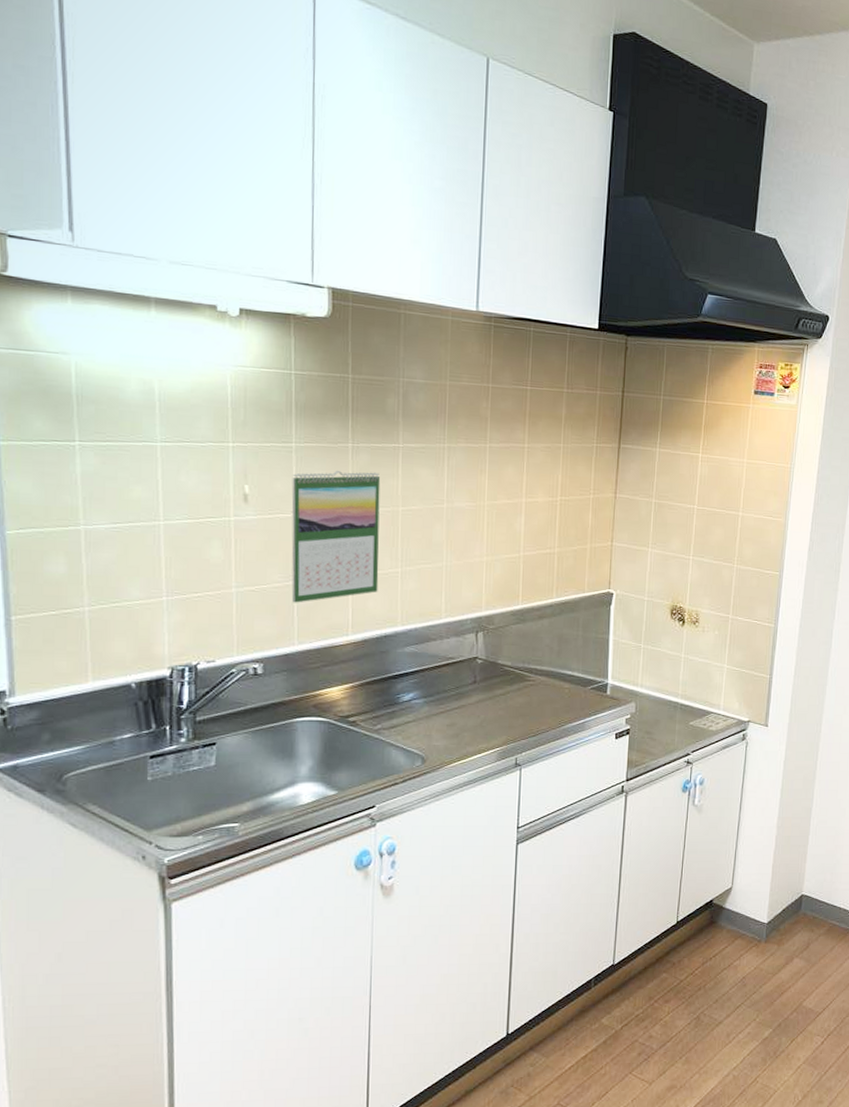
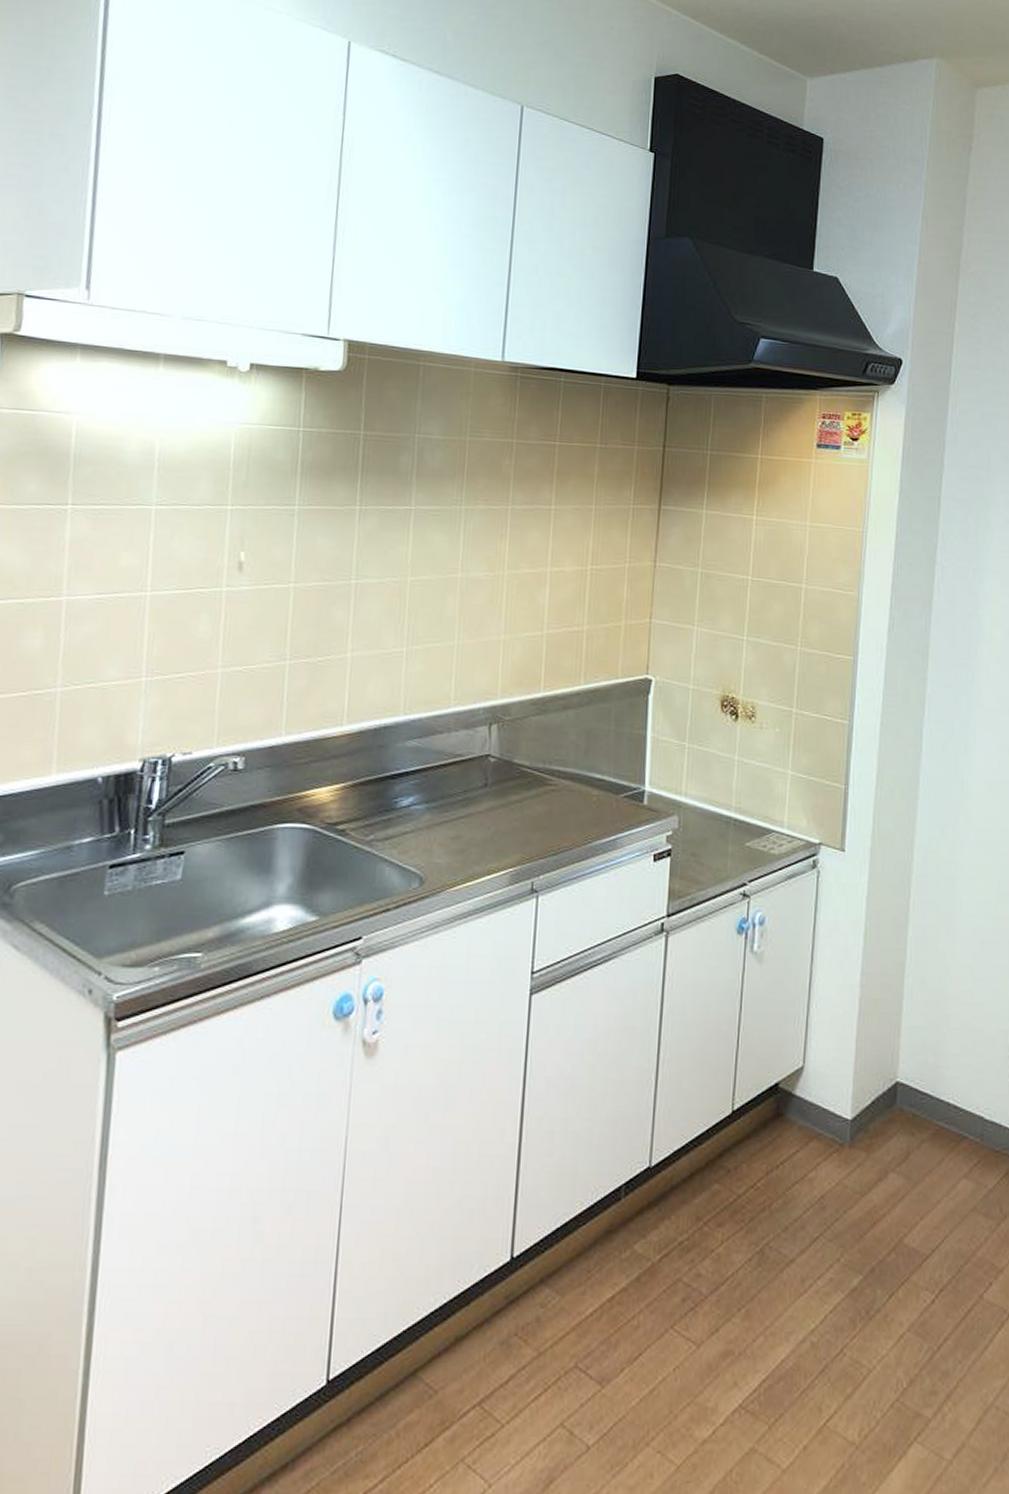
calendar: present [291,471,381,603] -> none [282,536,389,687]

